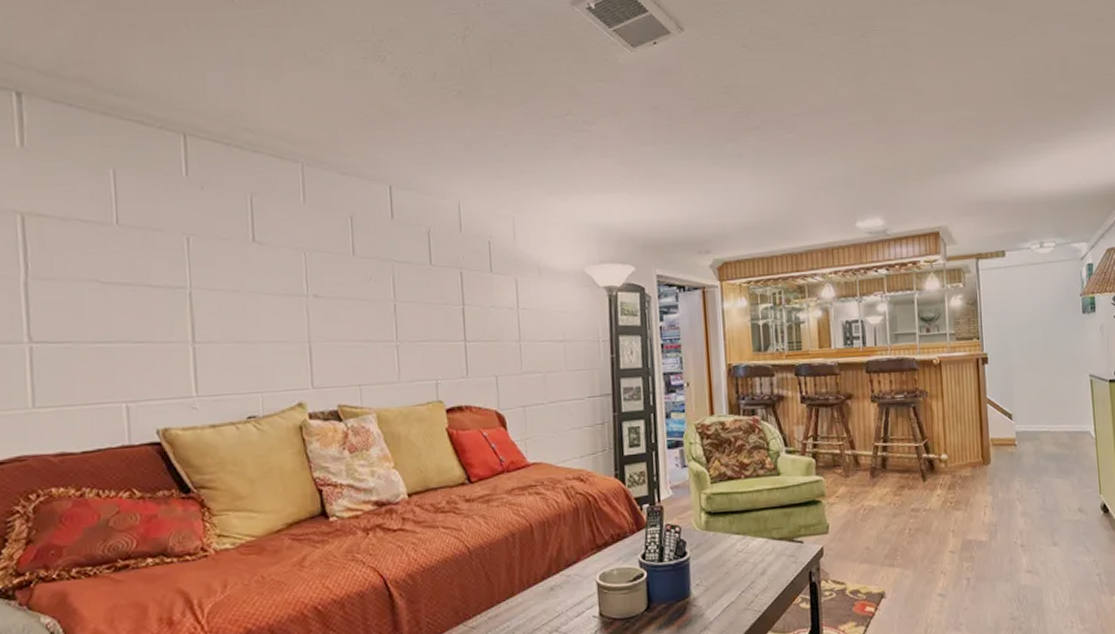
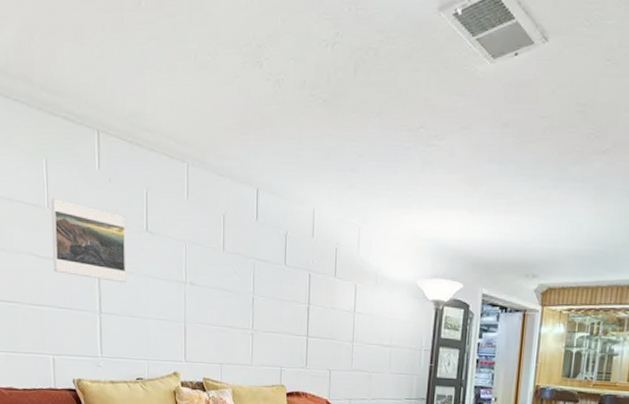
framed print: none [121,212,229,304] -> present [51,198,127,283]

